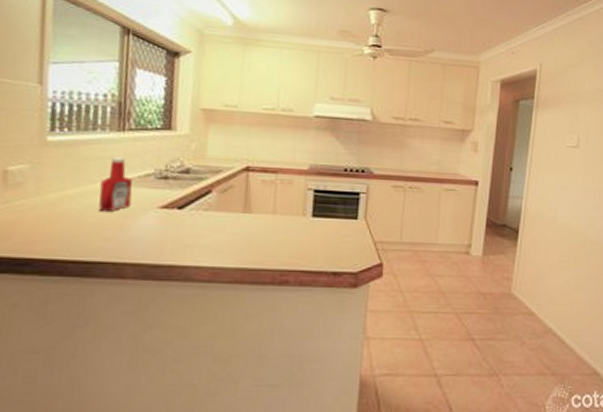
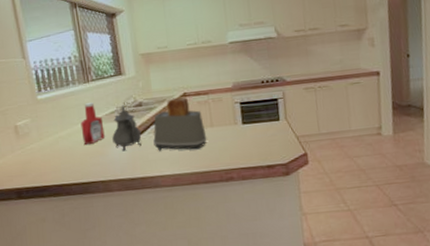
teapot: none [140,168,182,228] -> present [112,105,142,152]
toaster: none [194,170,265,240] -> present [153,97,207,151]

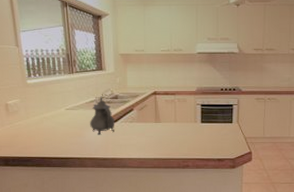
ketchup bottle: present [80,102,105,145] -> none [63,91,84,126]
toaster: present [153,97,207,151] -> none [125,95,170,140]

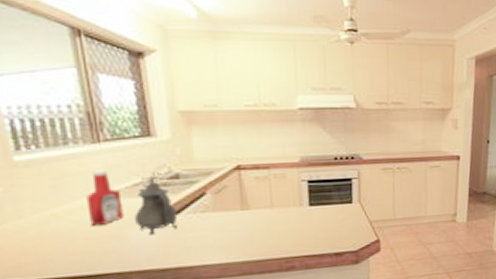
ketchup bottle: none [63,91,84,126] -> present [86,170,124,226]

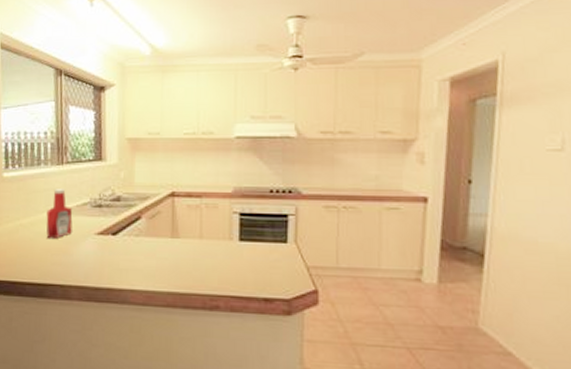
teapot: present [135,176,178,236] -> none [80,197,115,253]

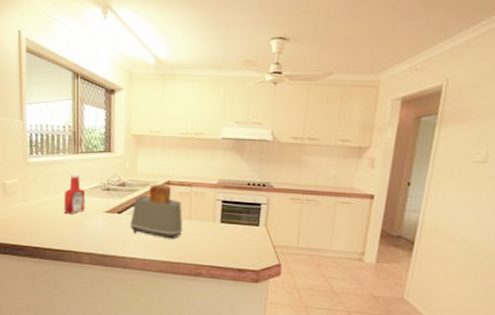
toaster: none [128,196,193,264] -> present [130,184,183,239]

